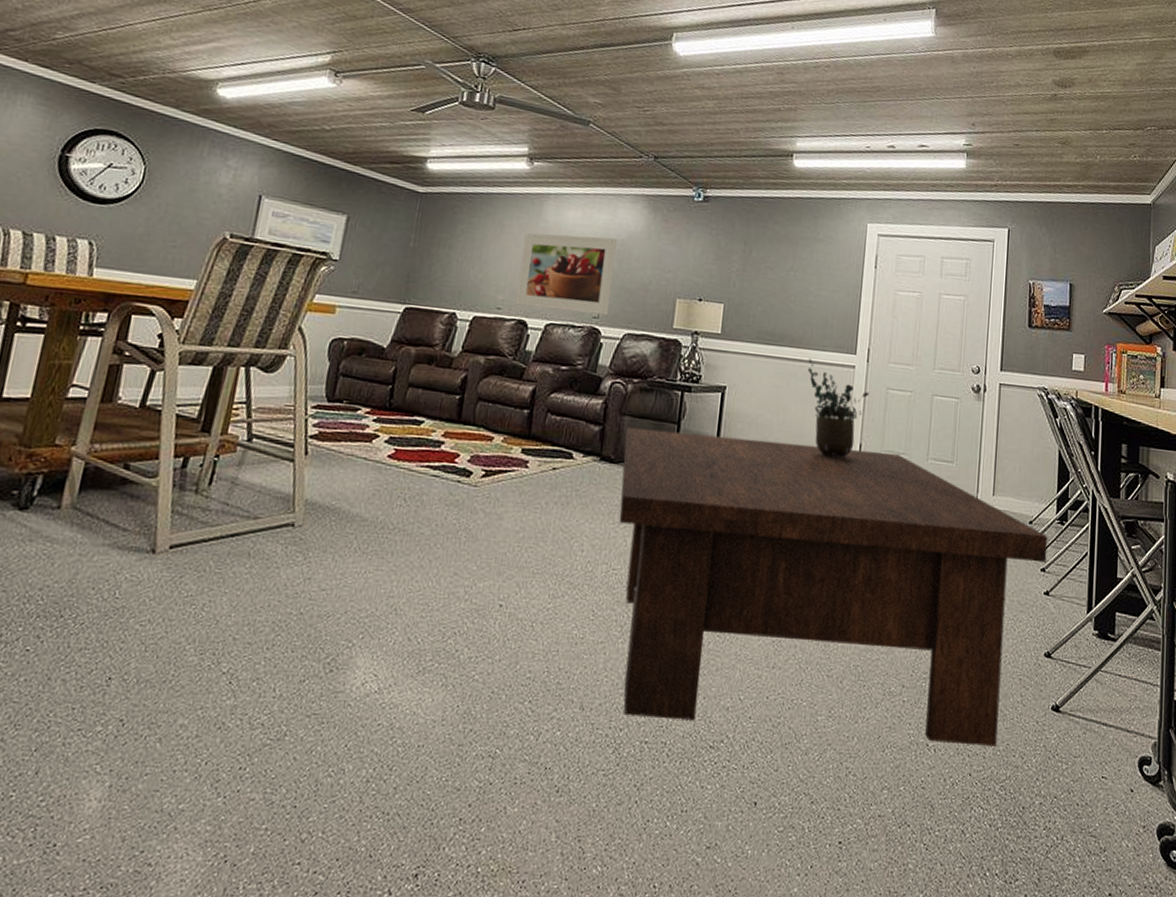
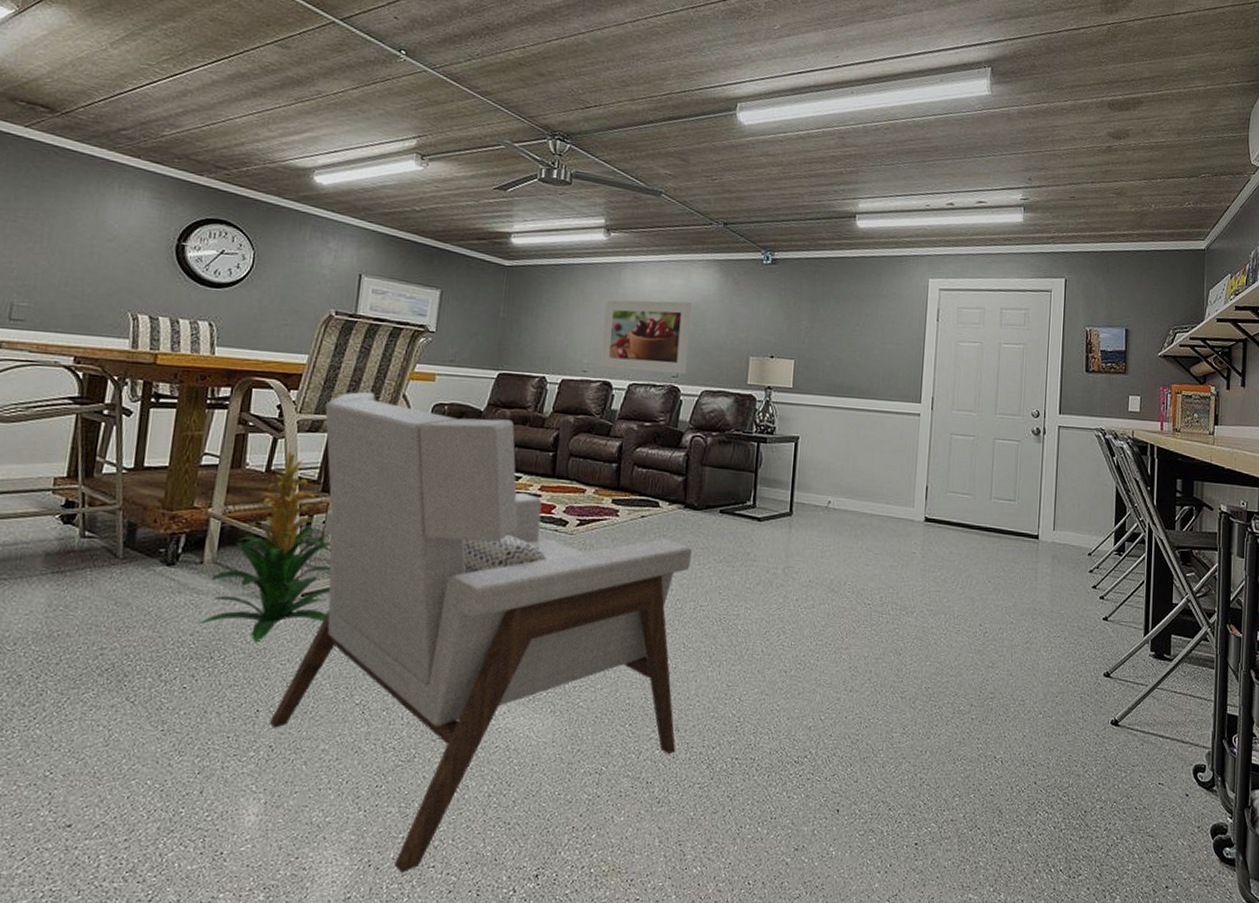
indoor plant: none [51,385,205,599] -> present [200,451,331,642]
armchair: none [121,322,606,871] -> present [268,391,692,873]
coffee table: present [619,427,1048,746] -> none [704,476,1106,758]
potted plant: present [808,359,870,457] -> none [876,408,935,499]

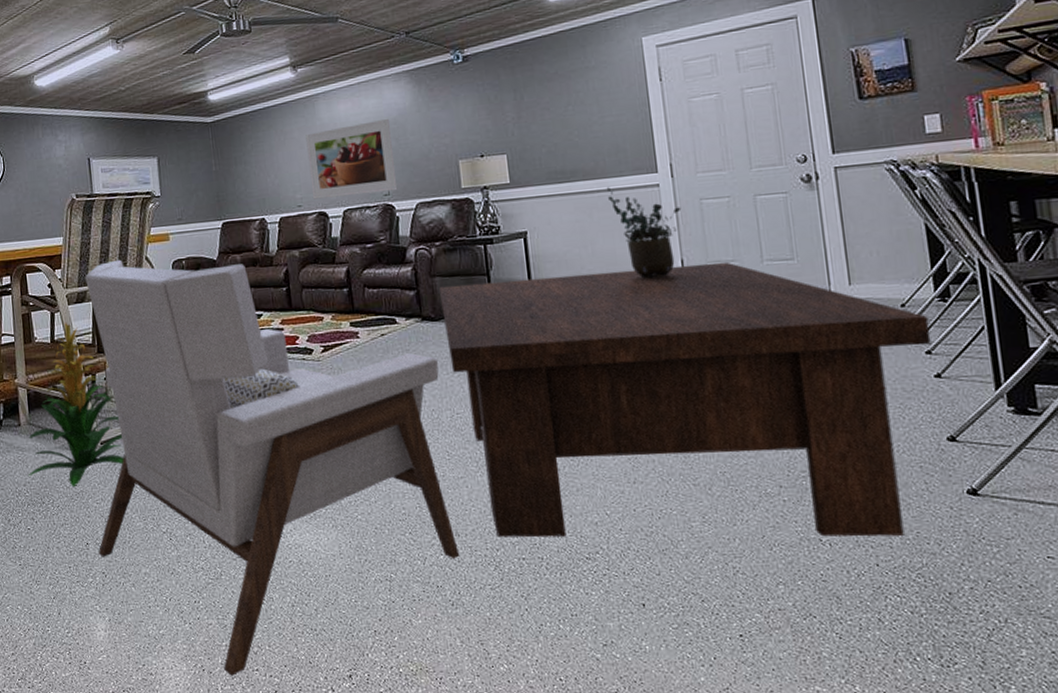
coffee table: none [704,476,1106,758] -> present [439,261,931,538]
potted plant: none [876,408,935,499] -> present [607,187,682,278]

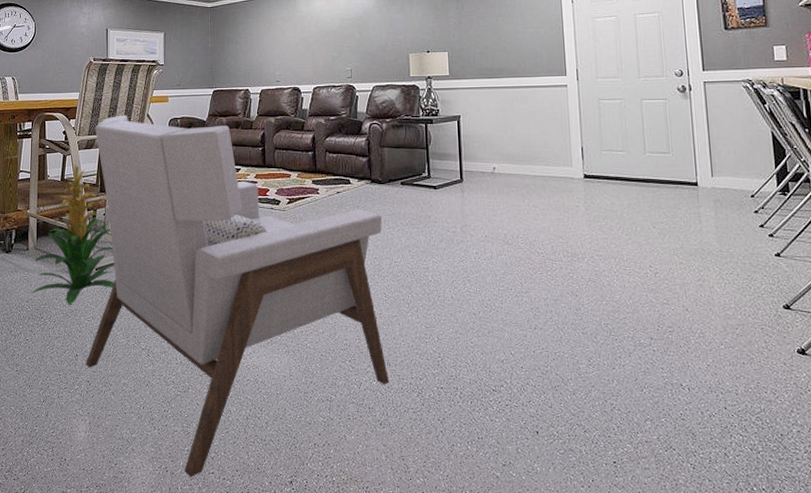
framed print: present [305,119,398,200] -> none [287,16,359,77]
coffee table: present [439,261,931,538] -> none [387,151,774,385]
potted plant: present [607,187,682,278] -> none [526,84,584,160]

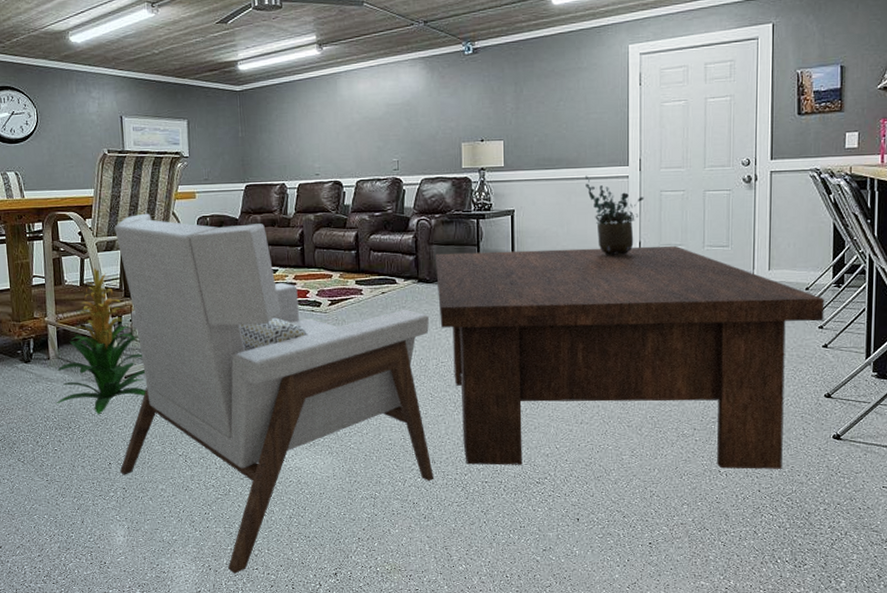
coffee table: none [387,151,774,385] -> present [436,245,825,469]
potted plant: none [526,84,584,160] -> present [586,176,644,255]

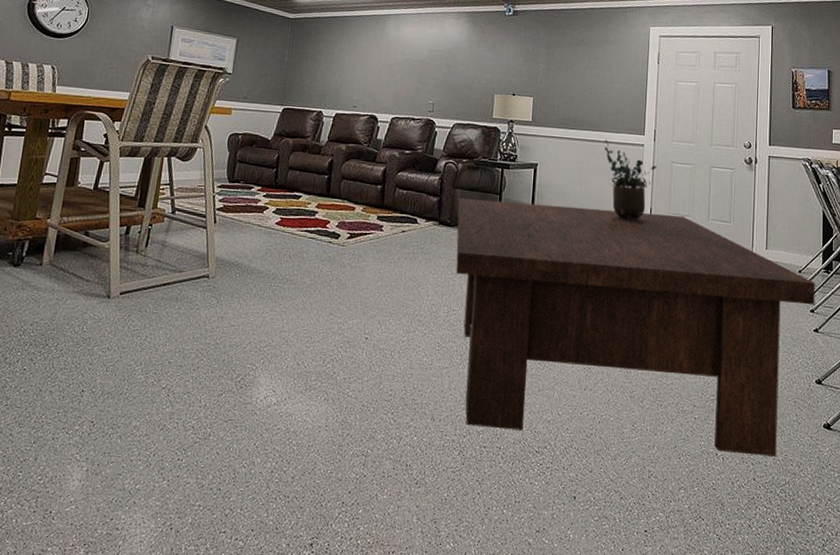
indoor plant: present [57,267,146,414] -> none [38,172,144,332]
armchair: present [115,213,433,574] -> none [91,123,445,537]

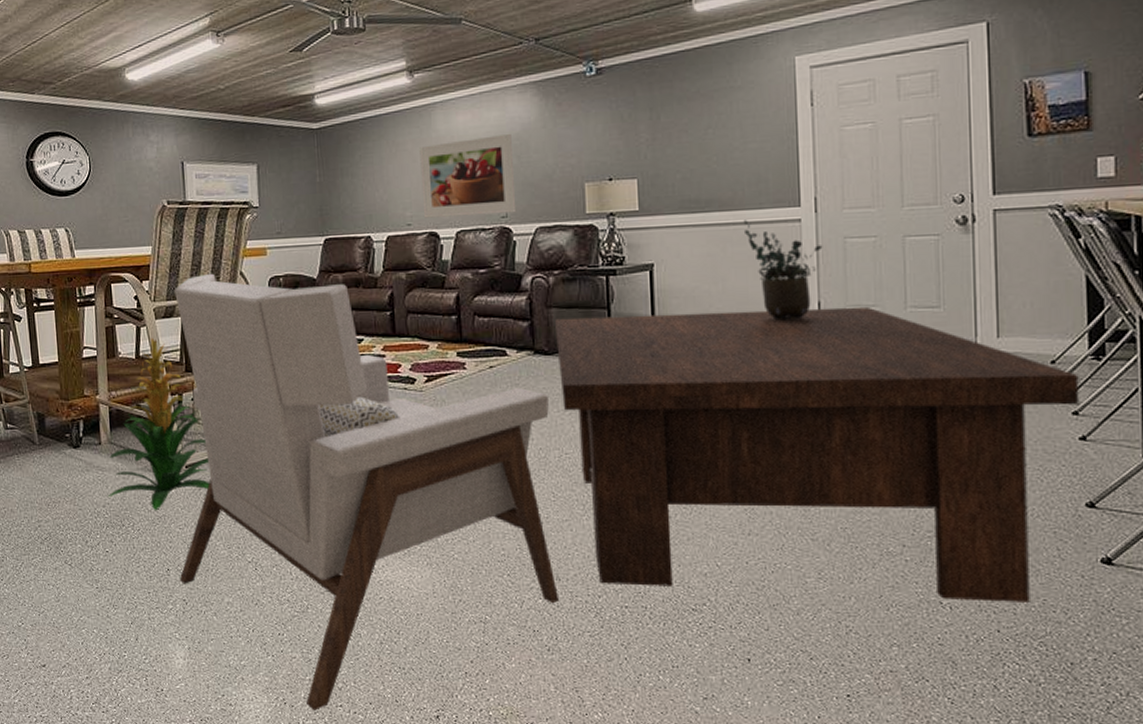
indoor plant: none [38,172,144,332] -> present [108,337,210,510]
armchair: none [91,123,445,537] -> present [174,273,558,711]
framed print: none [367,46,445,110] -> present [419,134,517,218]

